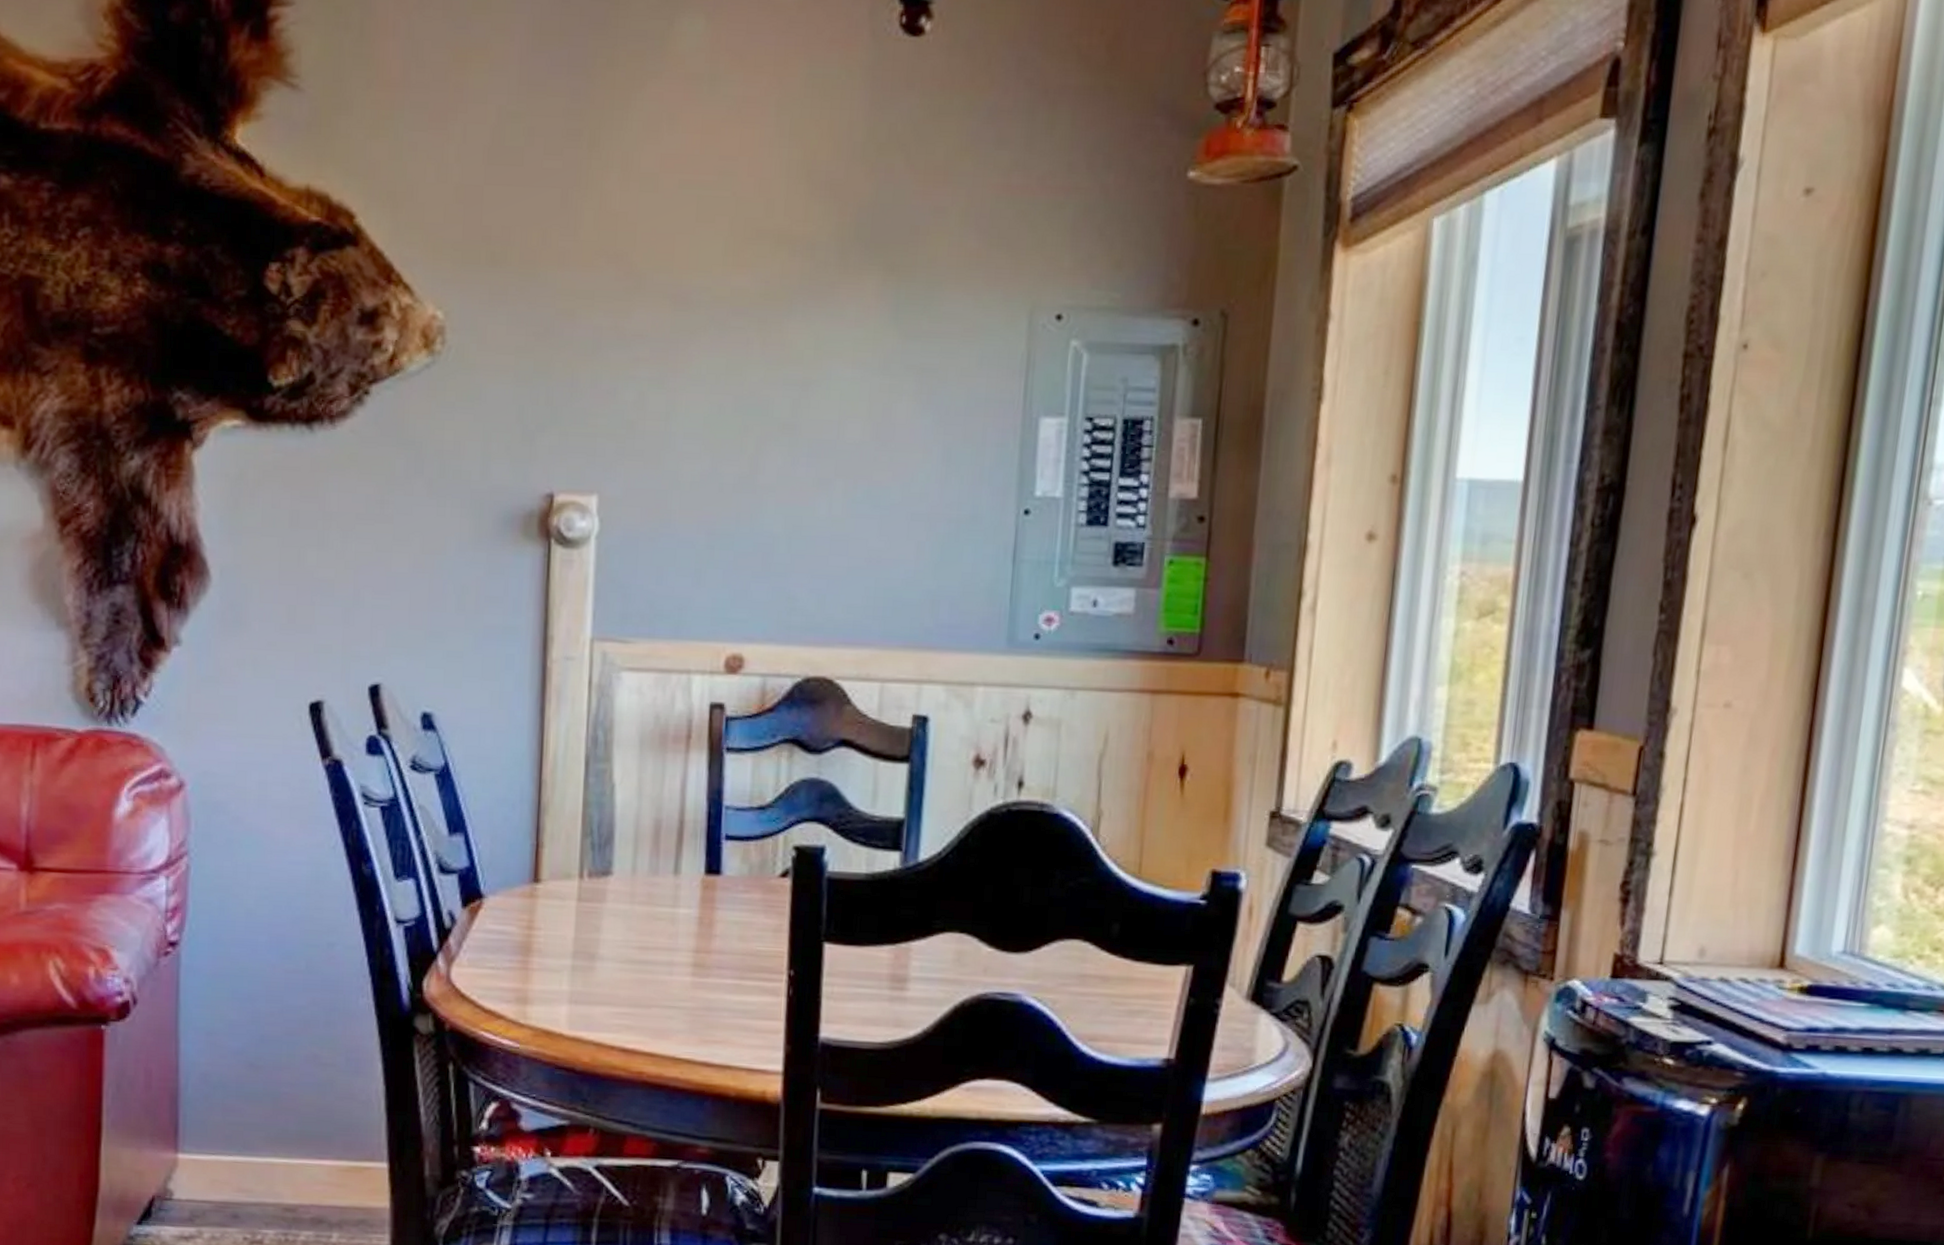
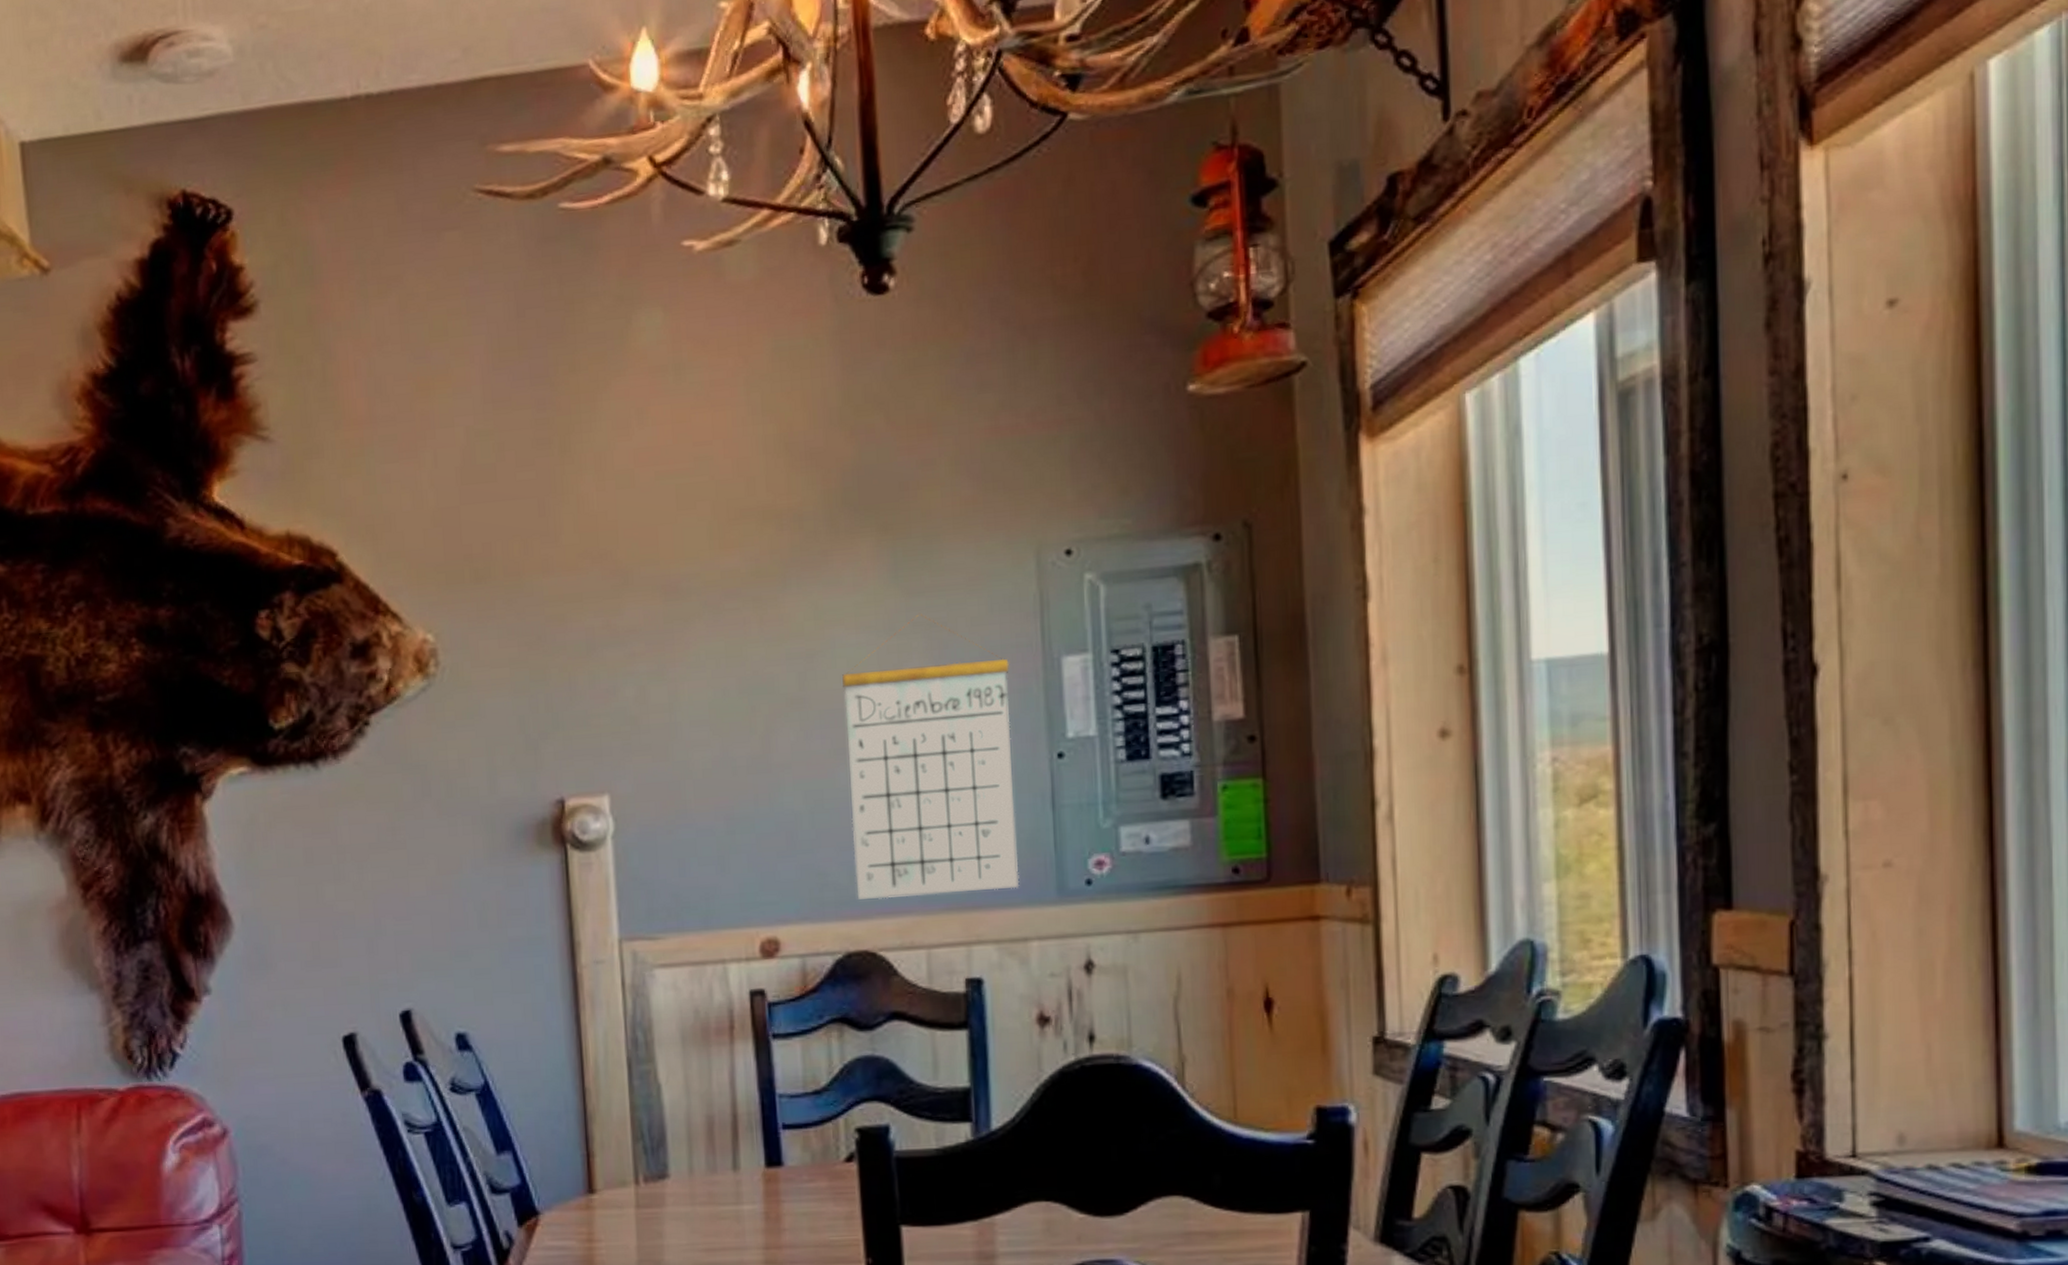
calendar: none [822,357,991,635] -> present [842,614,1020,900]

